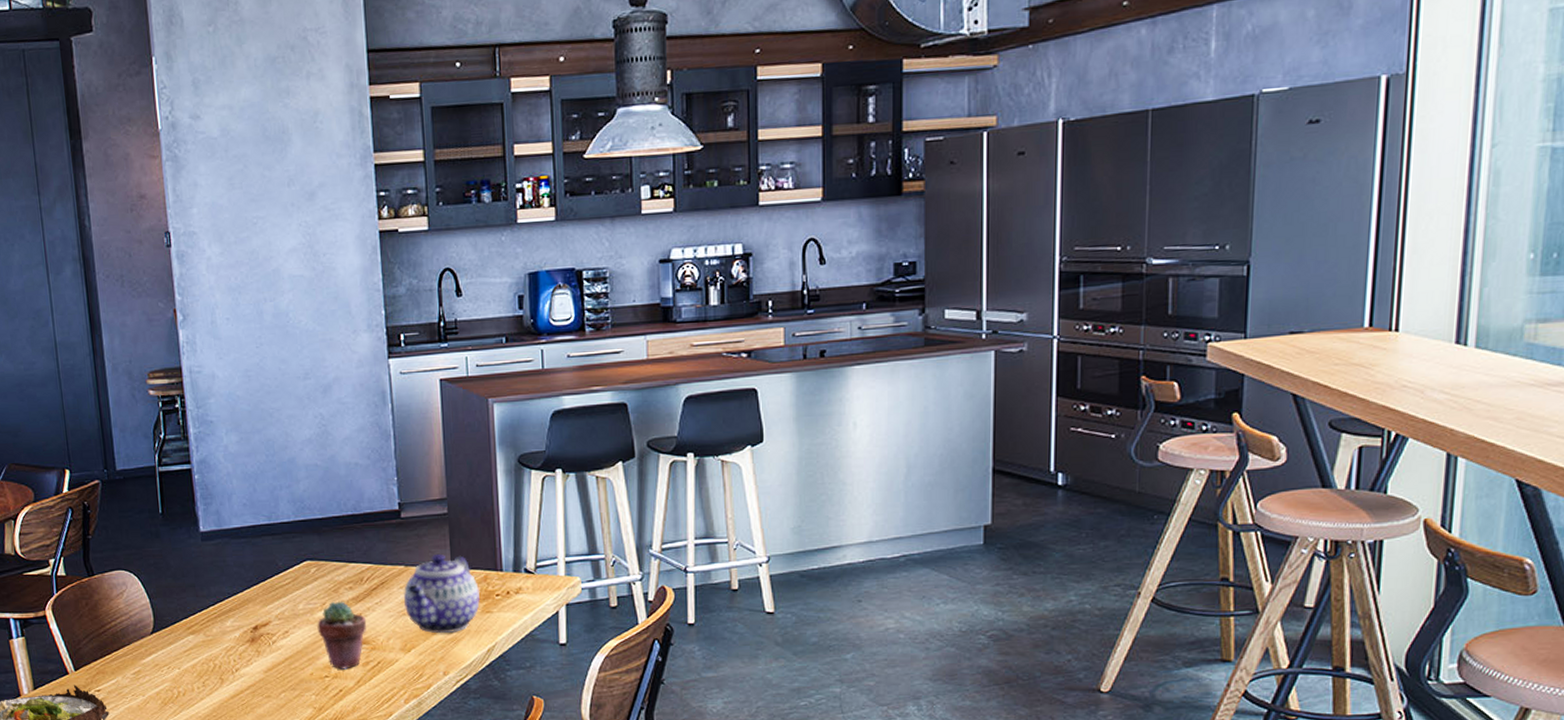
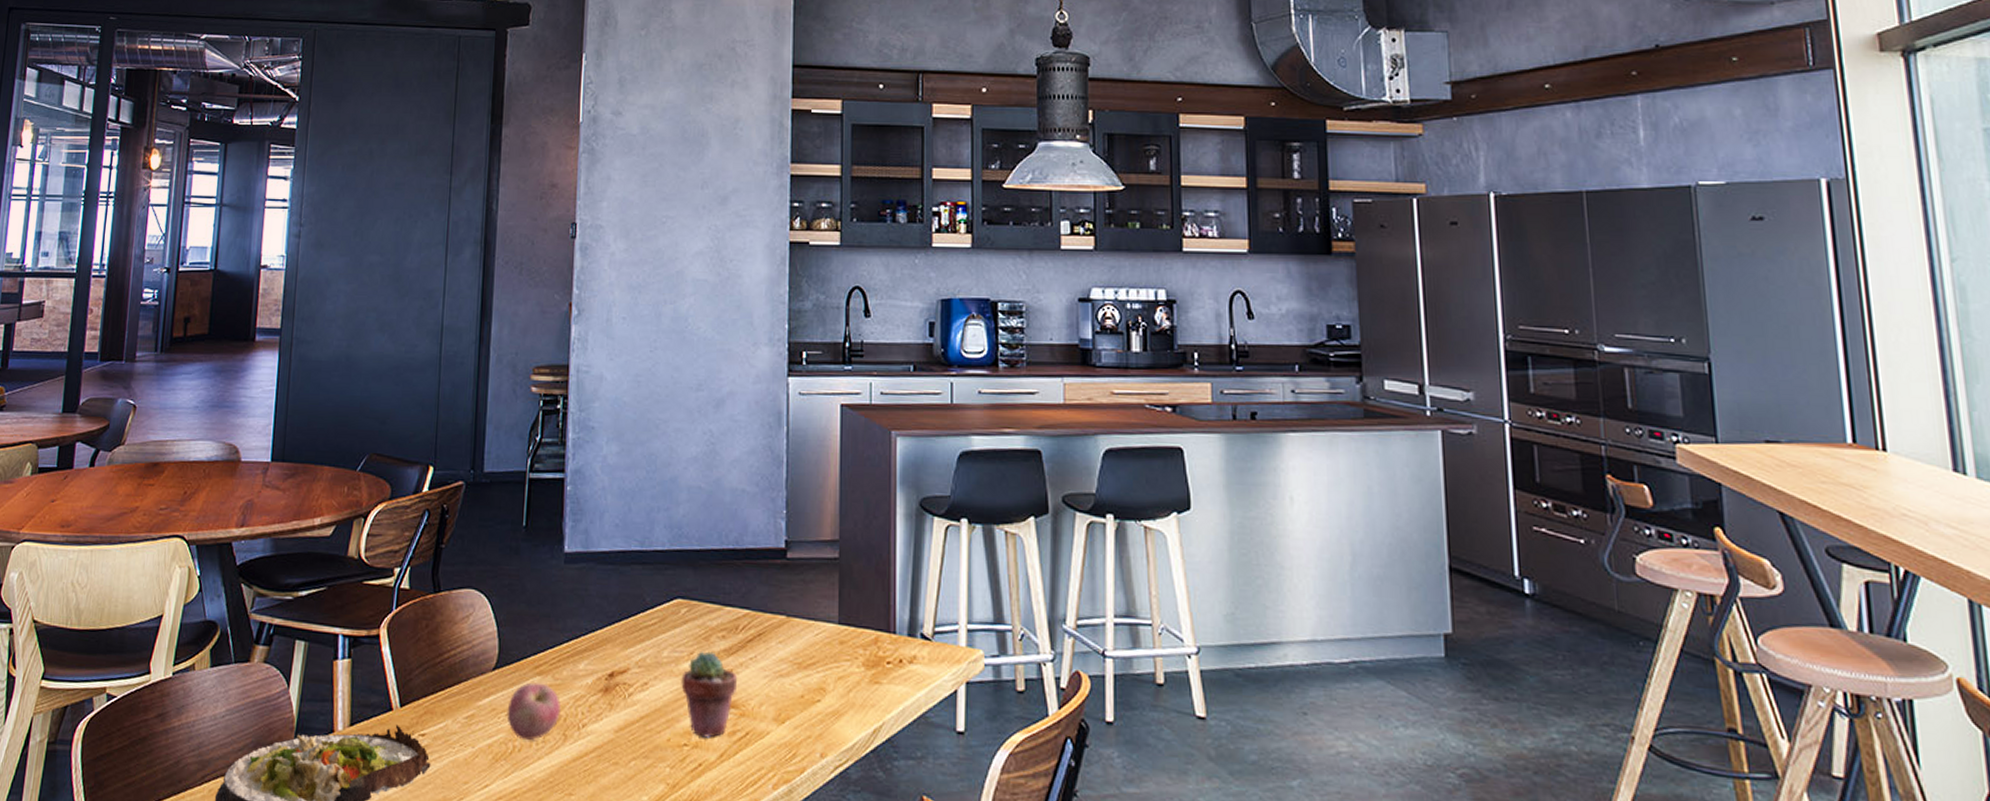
apple: none [168,640,215,687] -> present [507,682,560,741]
teapot: present [403,553,480,633] -> none [781,605,868,704]

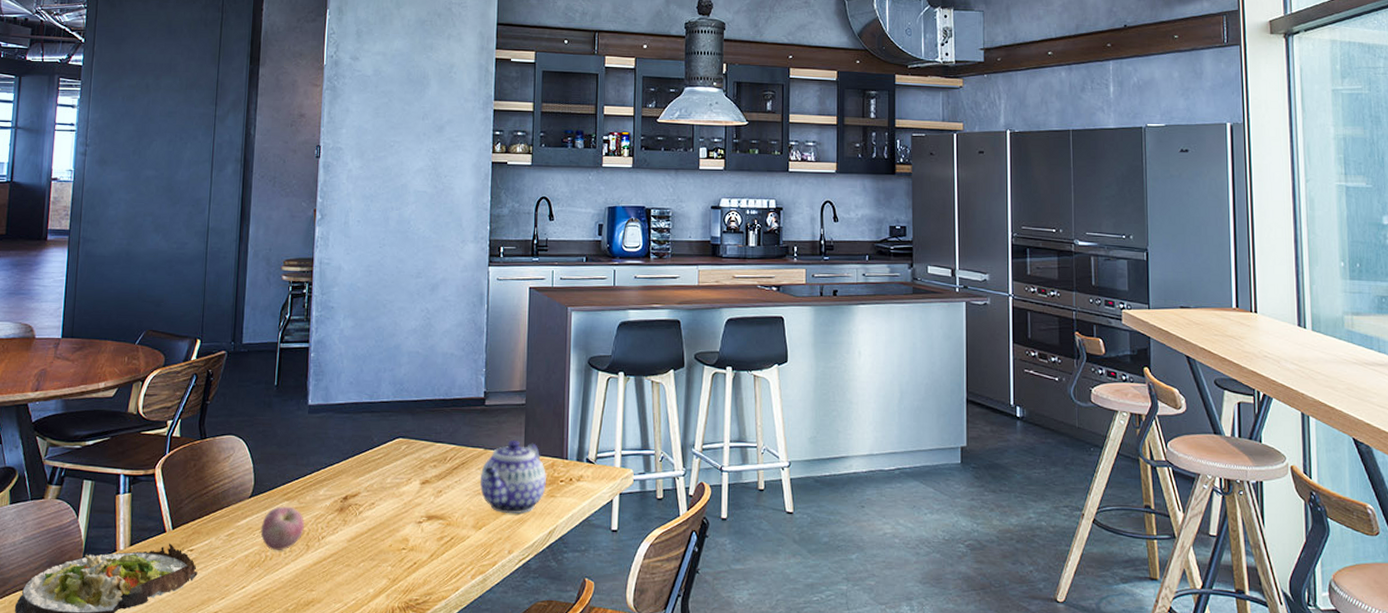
potted succulent: present [681,651,738,738] -> none [401,477,446,543]
teapot: none [781,605,868,704] -> present [480,439,546,514]

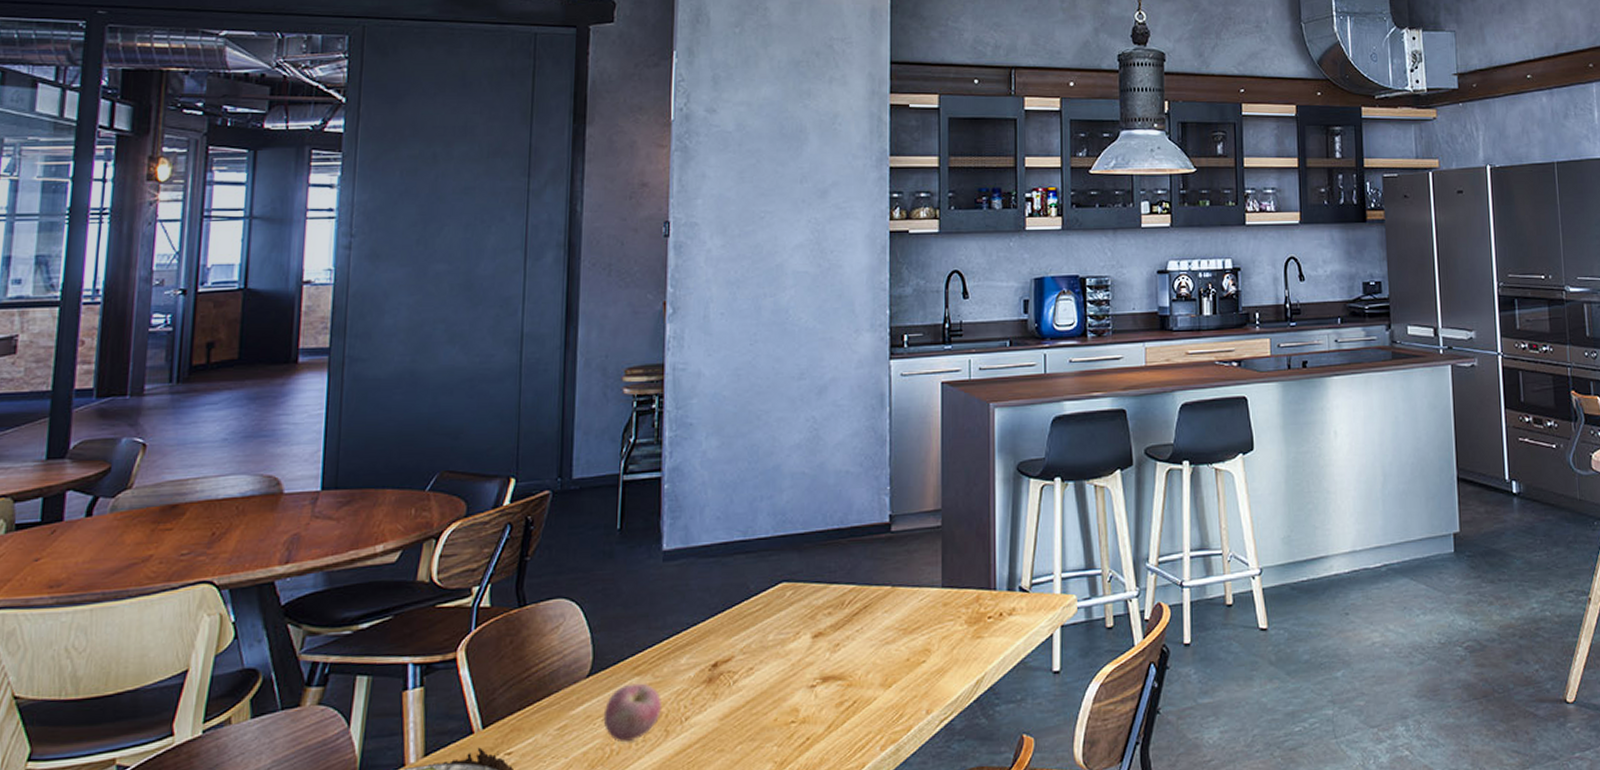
teapot: present [480,439,546,514] -> none [887,571,970,664]

